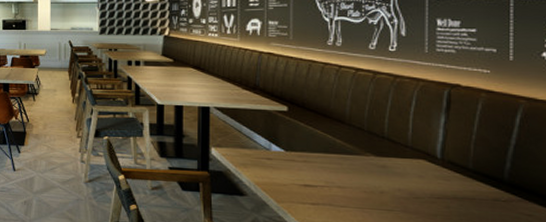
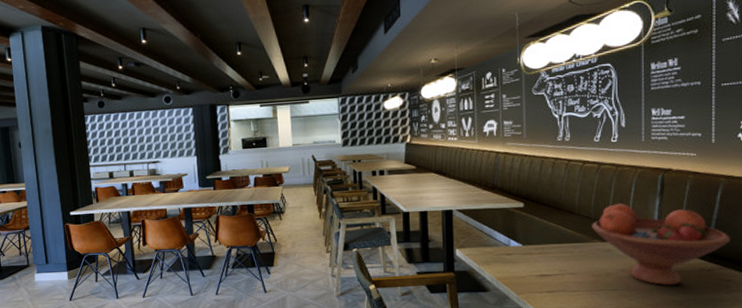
fruit bowl: none [365,116,532,214] -> present [592,203,730,286]

